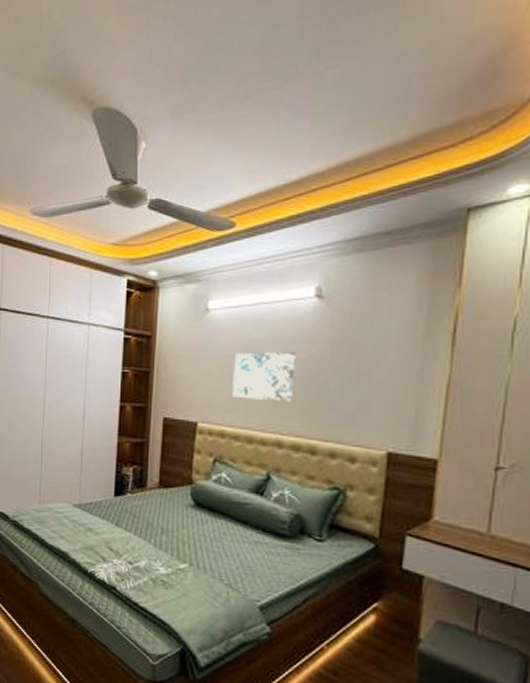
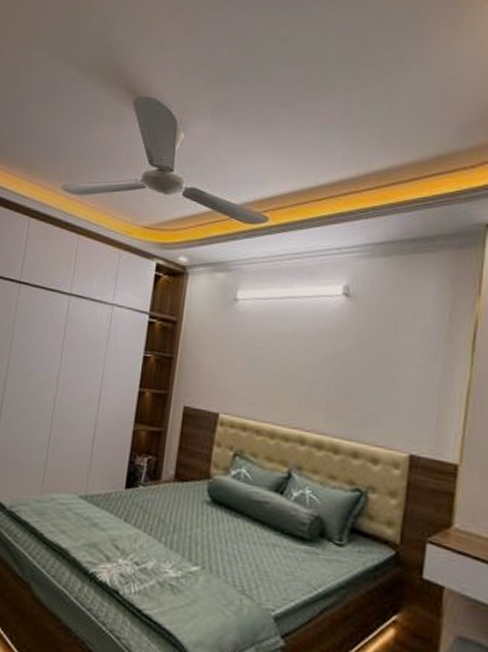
wall art: present [232,352,296,402] -> none [256,345,322,398]

